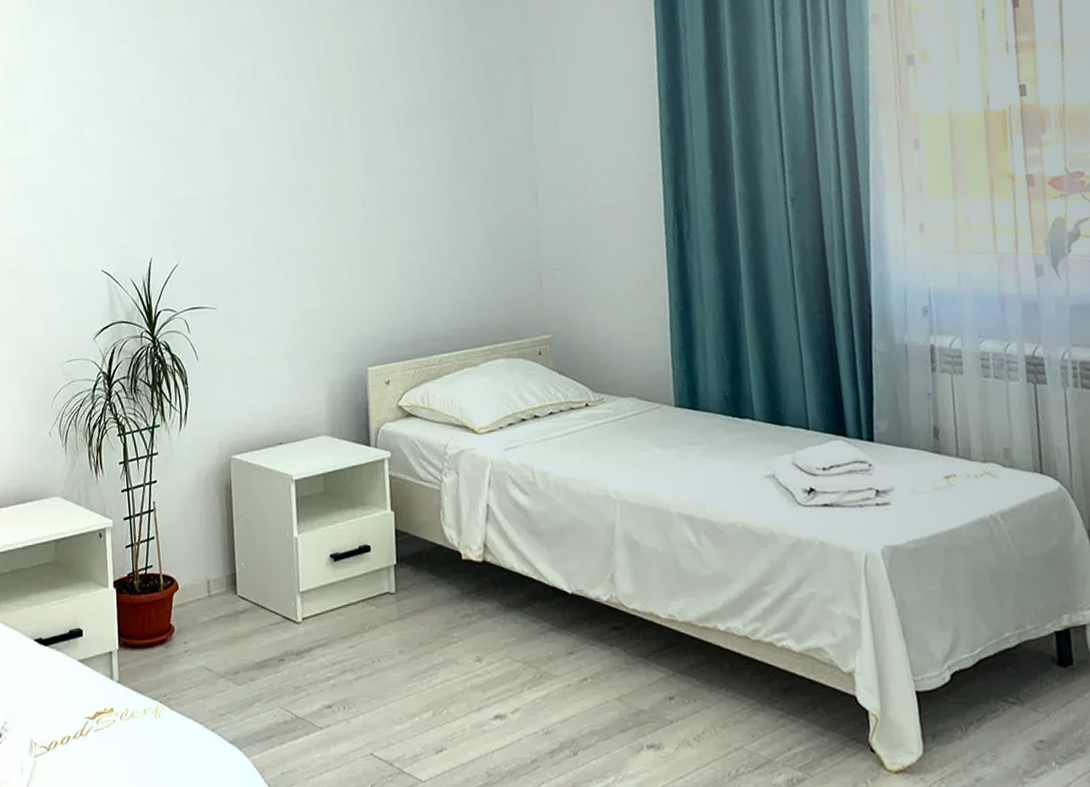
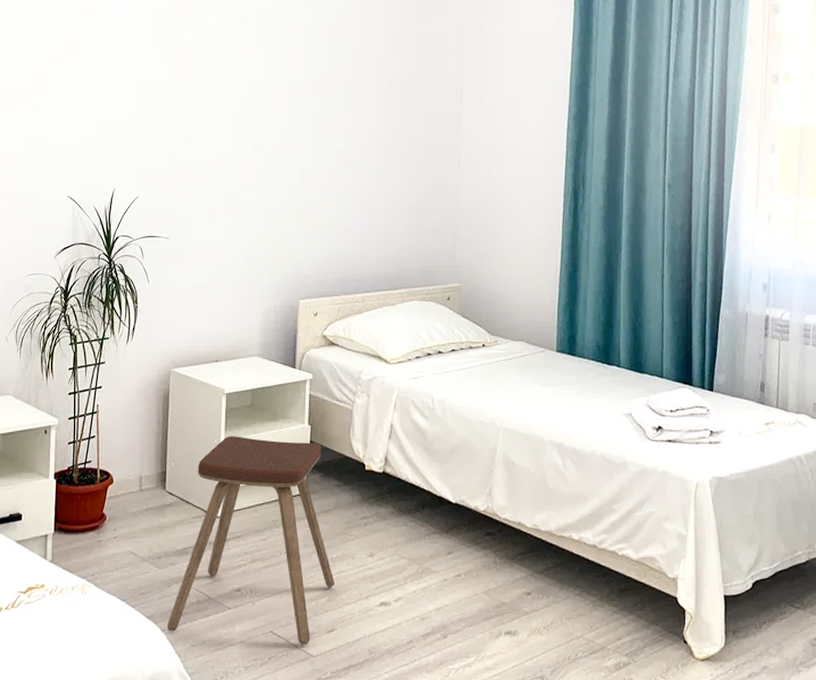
music stool: none [252,528,439,769] -> present [167,436,335,645]

